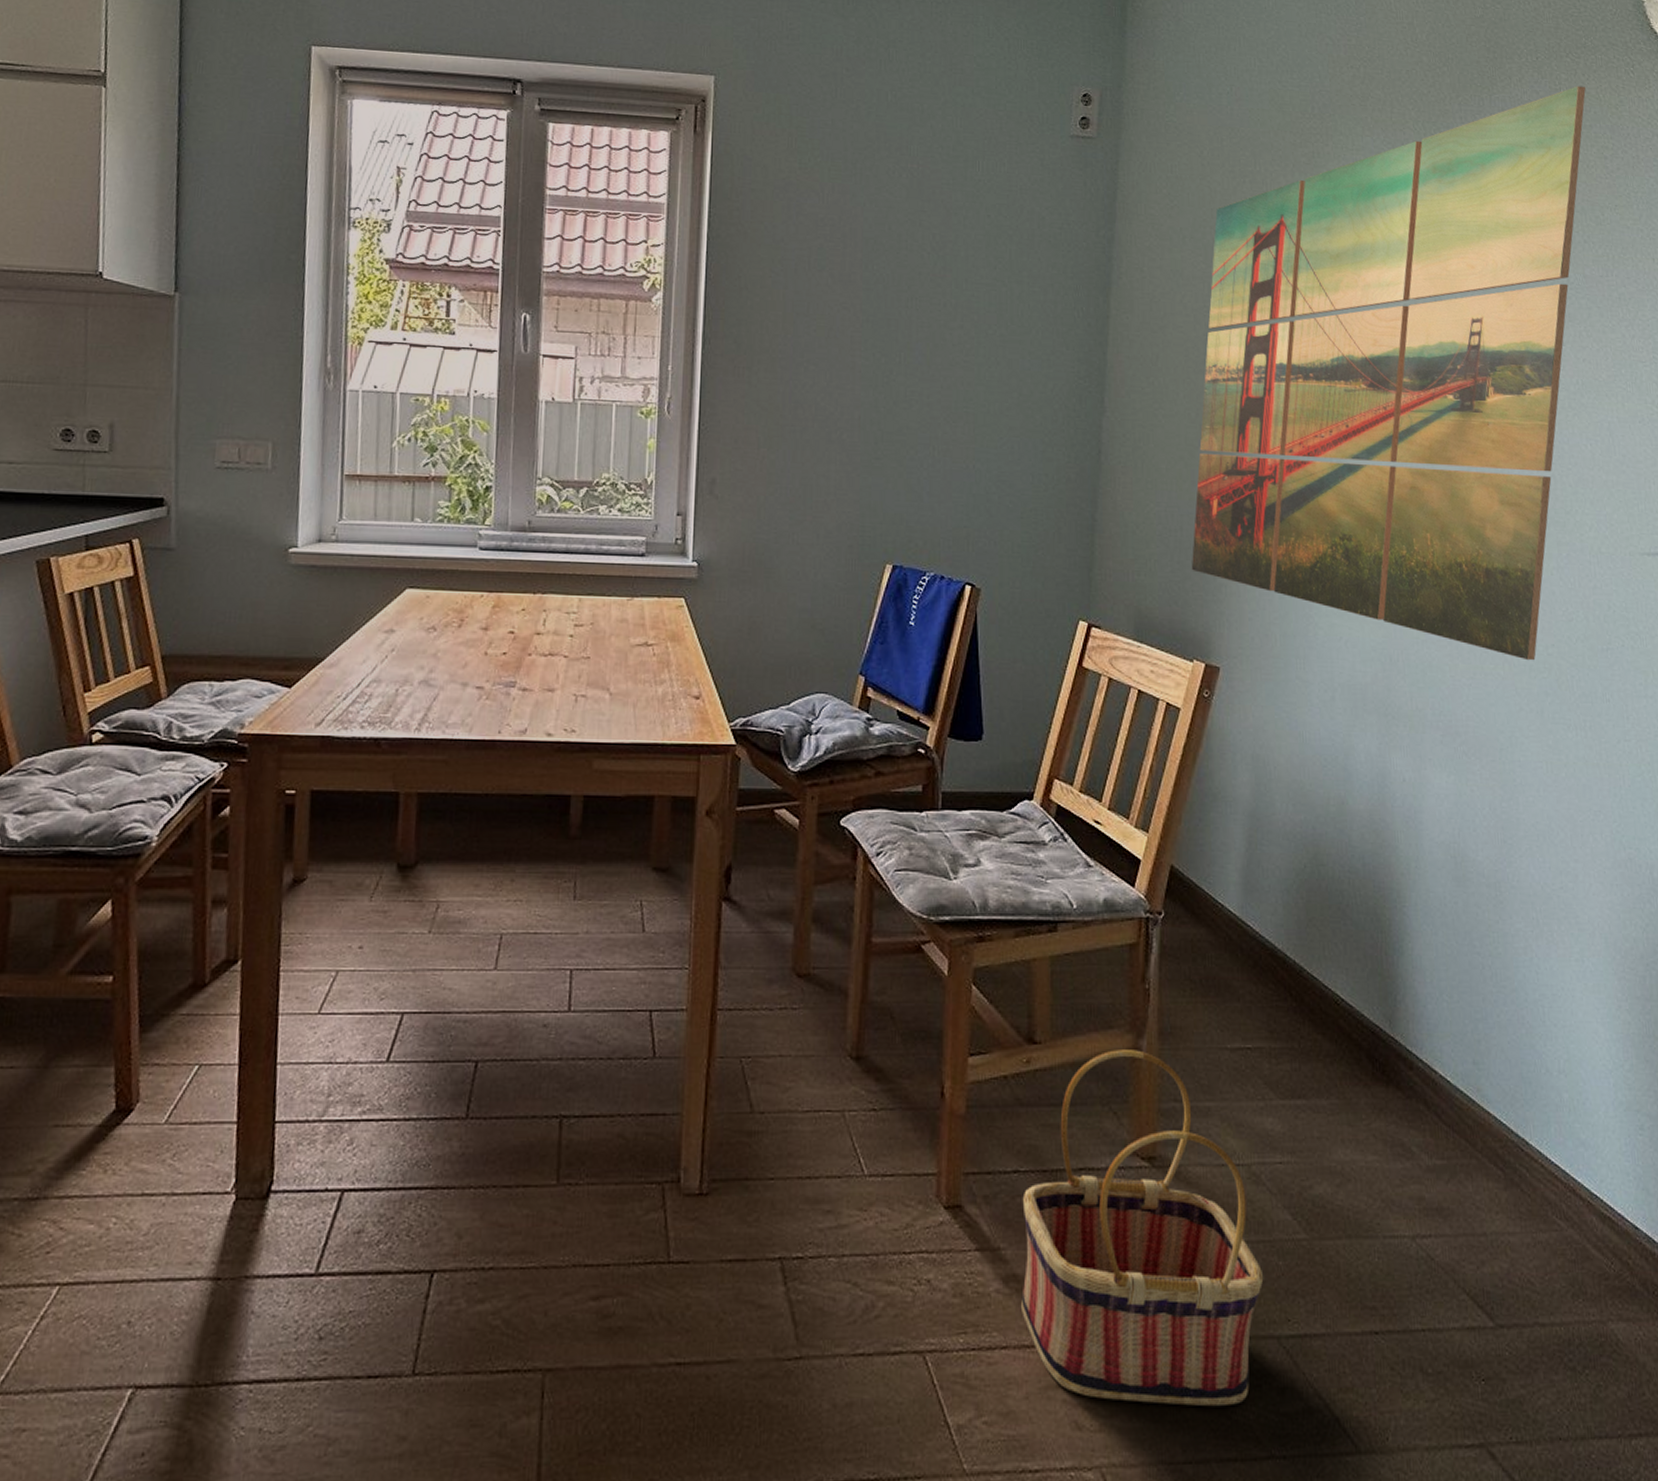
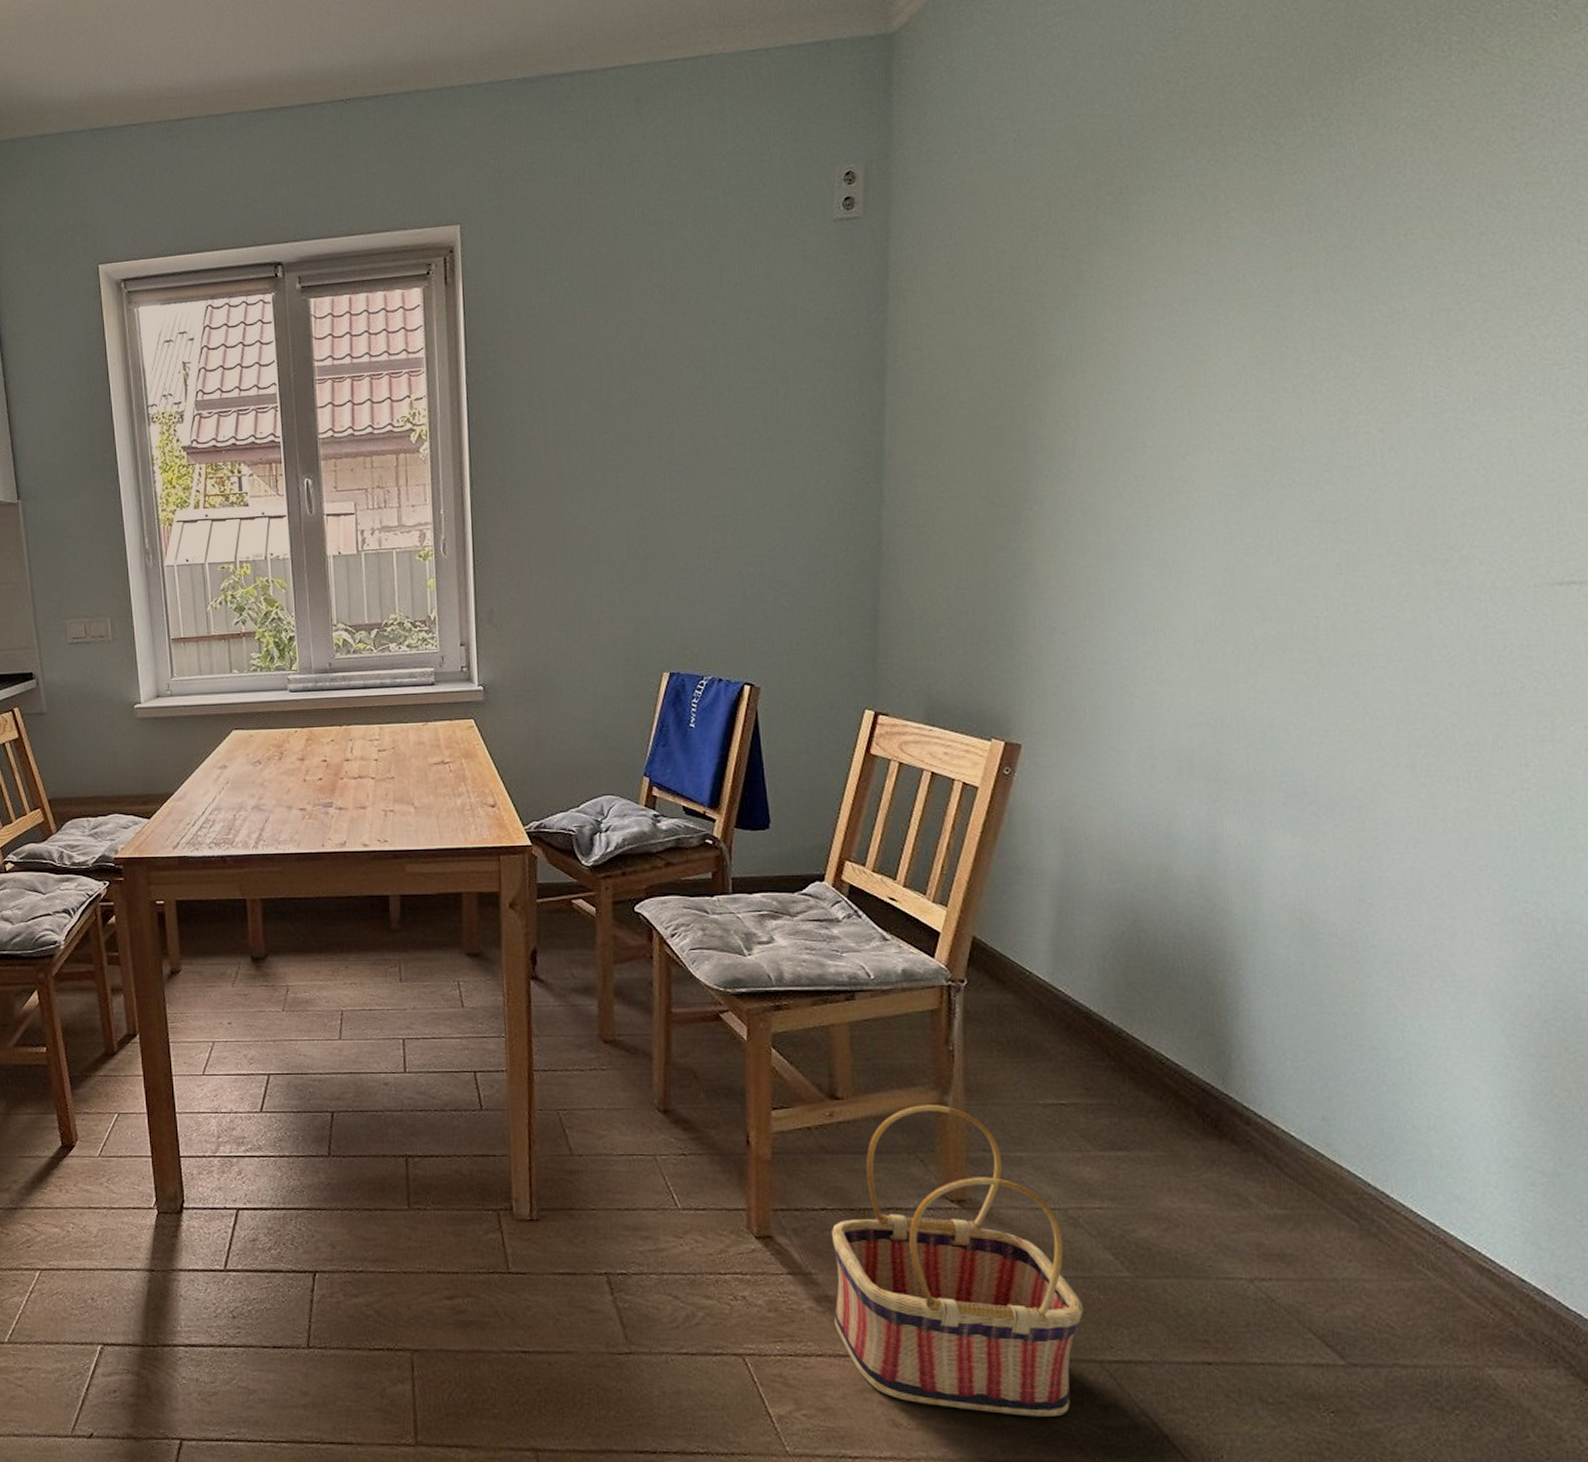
wall art: present [1191,86,1586,661] -> none [986,45,1487,712]

